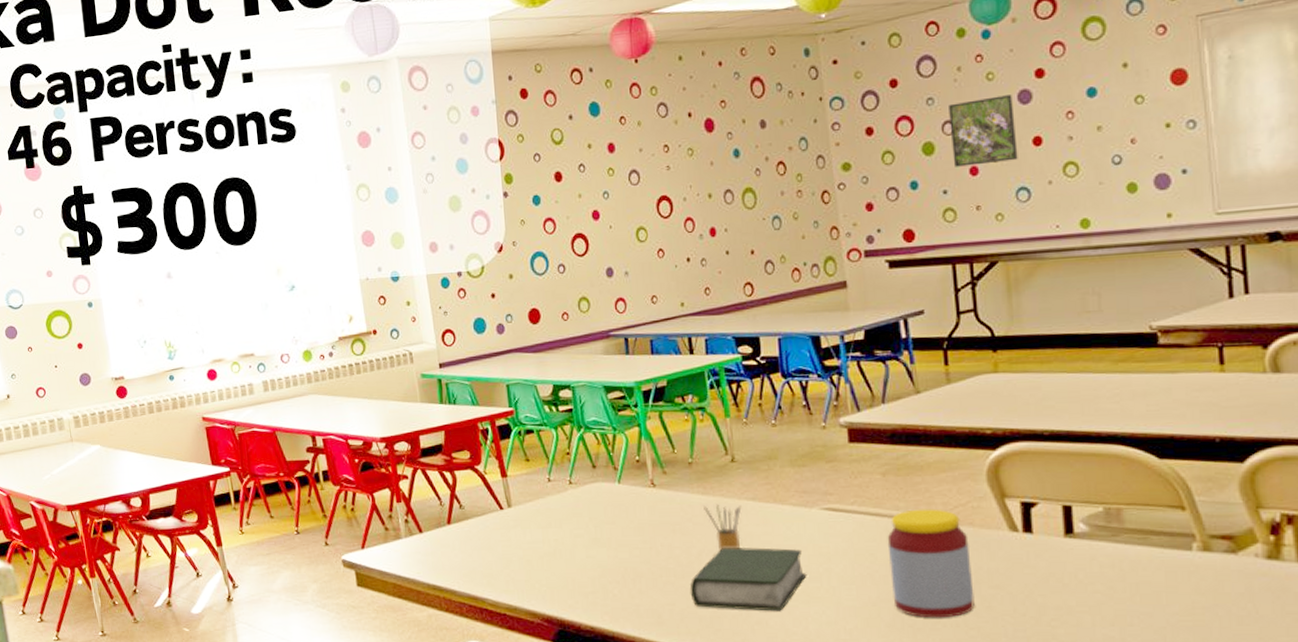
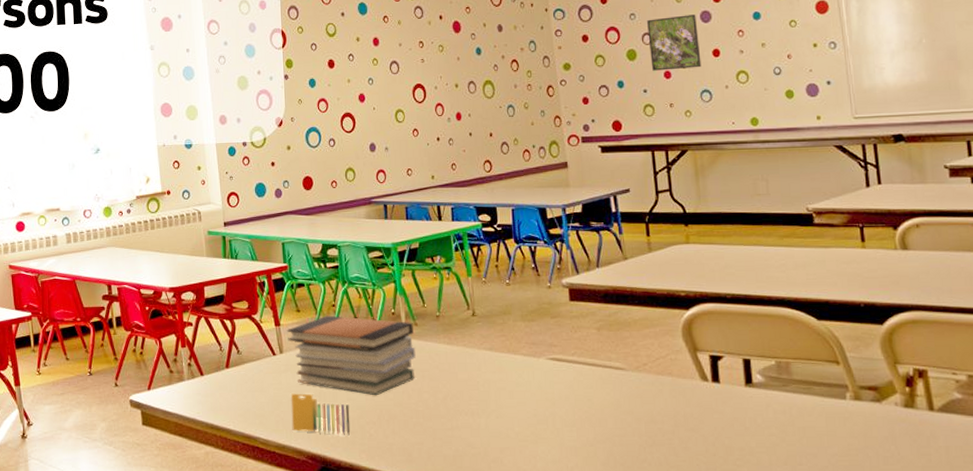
book stack: none [514,464,665,553] -> present [286,315,416,396]
crayon: none [522,550,591,597] -> present [291,393,351,436]
book: present [689,547,807,611] -> none [436,392,536,451]
pencil box: present [704,504,742,551] -> none [449,353,481,395]
jar: present [887,509,975,618] -> none [602,360,674,458]

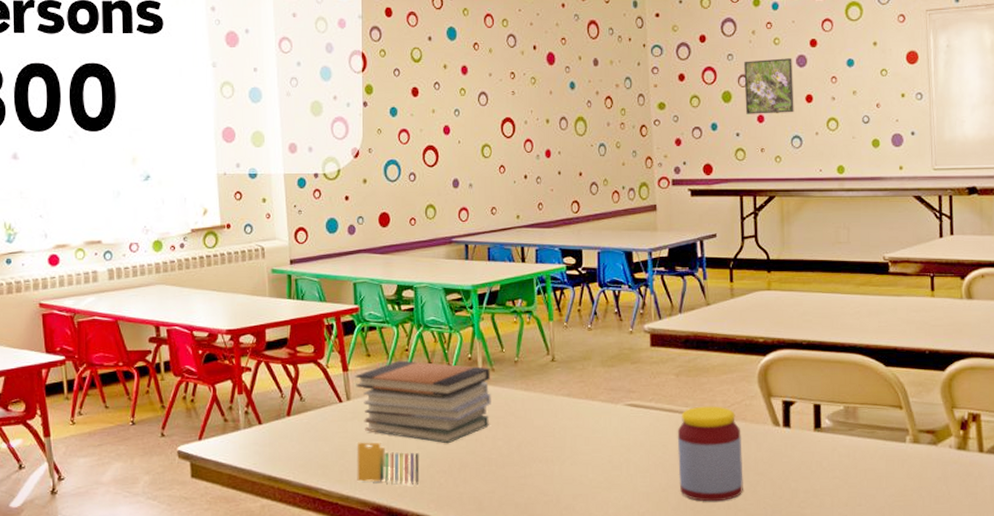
jar: none [602,360,674,458] -> present [677,406,743,502]

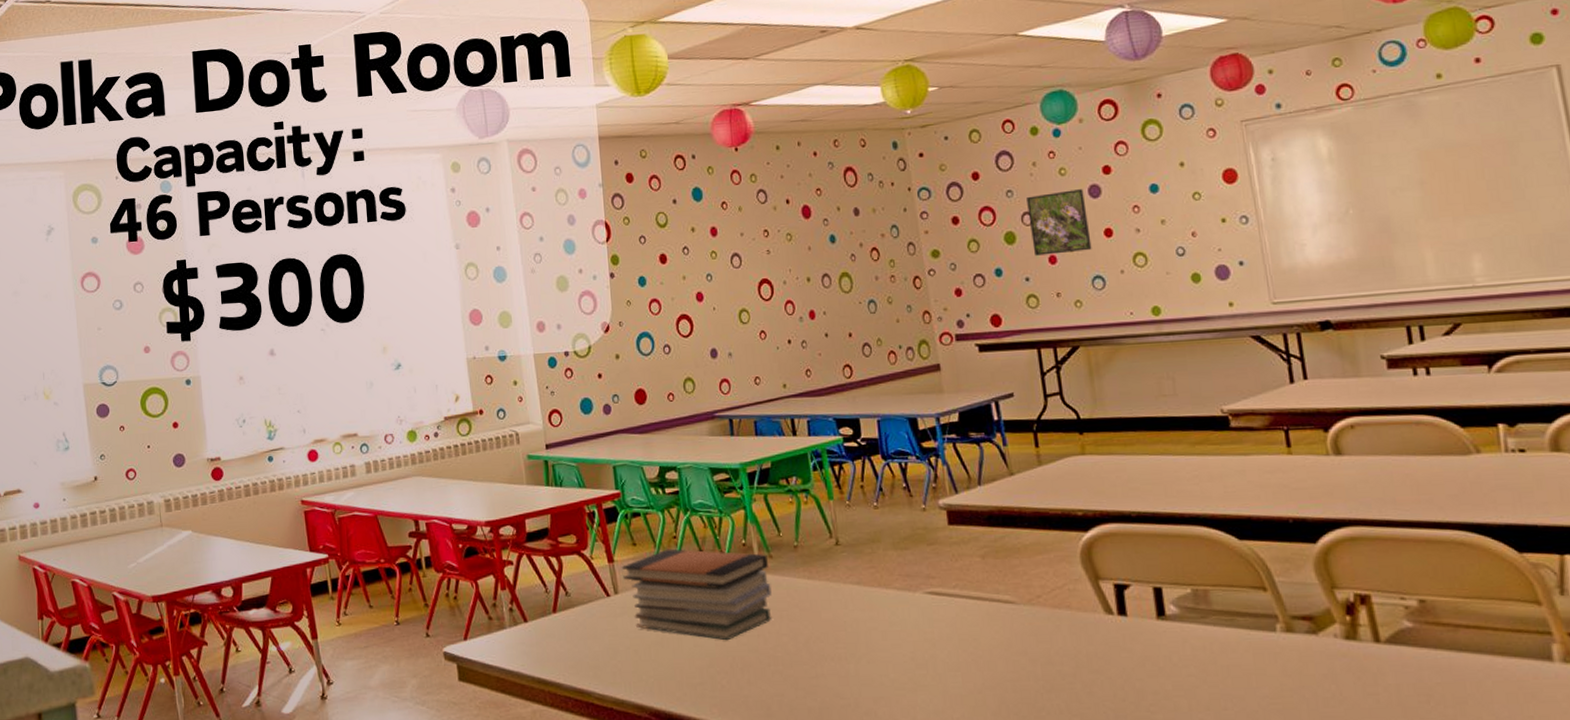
crayon: present [357,442,420,486] -> none [629,640,699,688]
jar: present [677,406,743,502] -> none [989,592,1076,705]

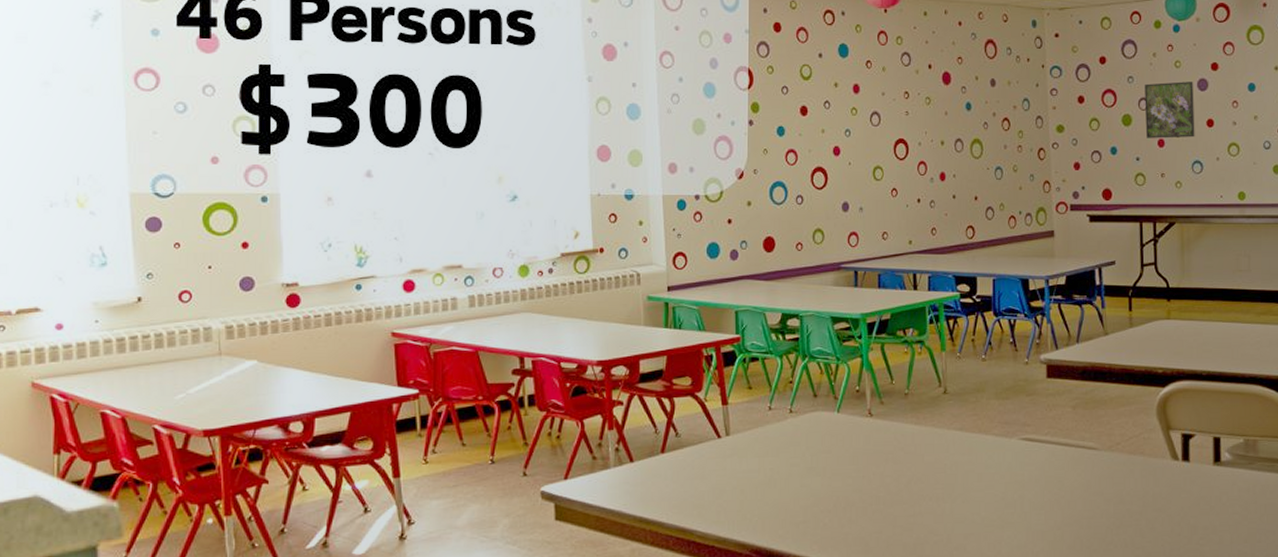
book stack: present [621,548,772,641] -> none [735,393,880,482]

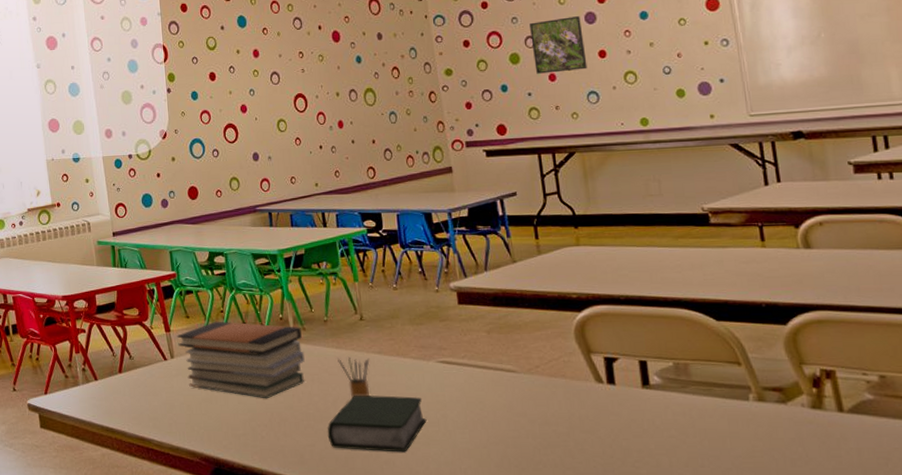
book stack: none [735,393,880,482] -> present [176,321,305,399]
book: none [897,475,1003,537] -> present [327,395,427,452]
pencil box: none [916,433,950,479] -> present [337,357,370,398]

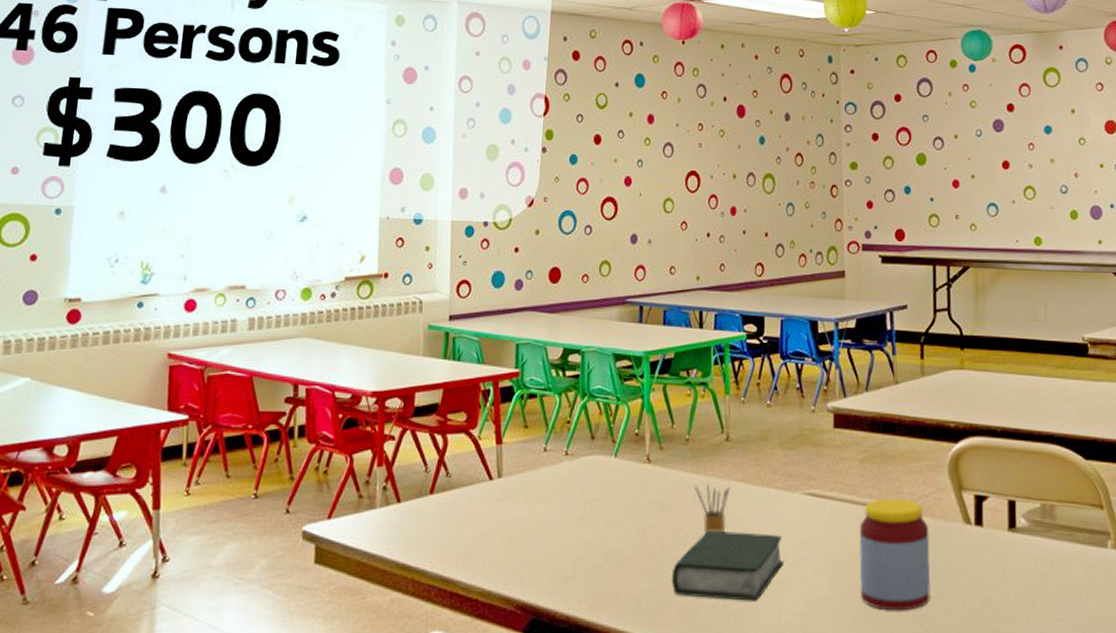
book stack: present [176,321,305,399] -> none [509,433,658,533]
jar: none [493,362,570,459] -> present [859,498,931,611]
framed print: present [530,16,587,74] -> none [939,122,991,179]

